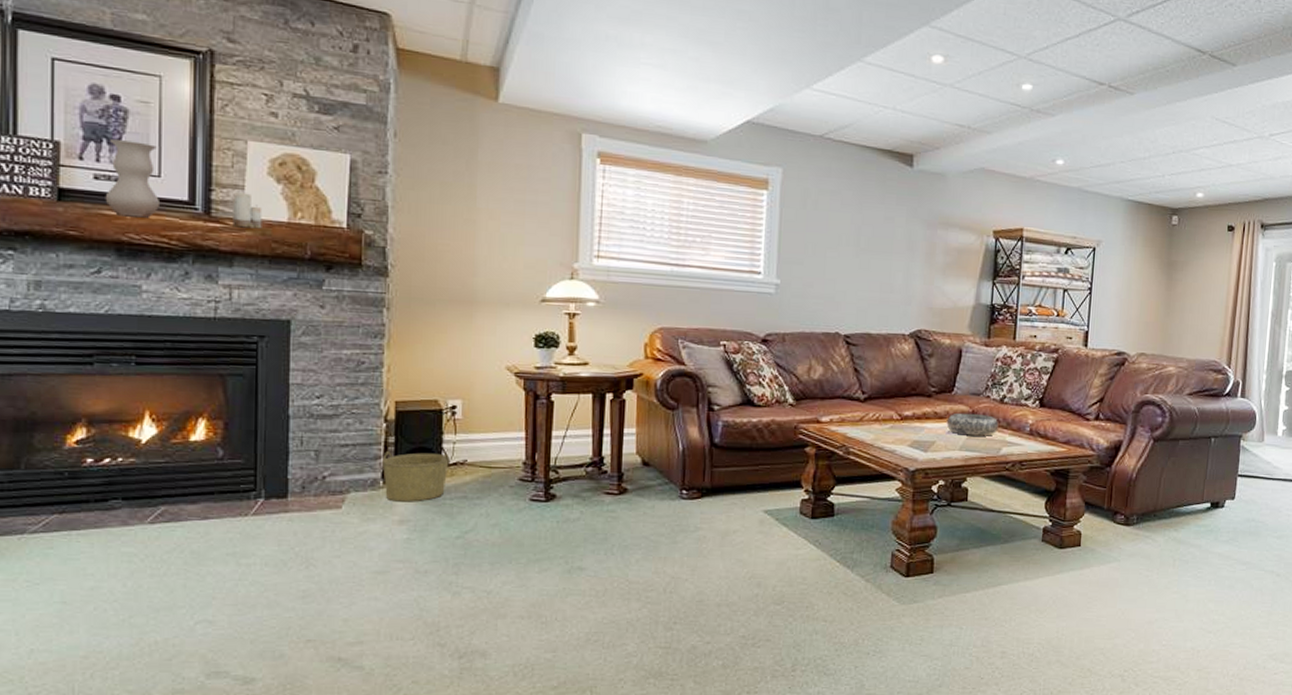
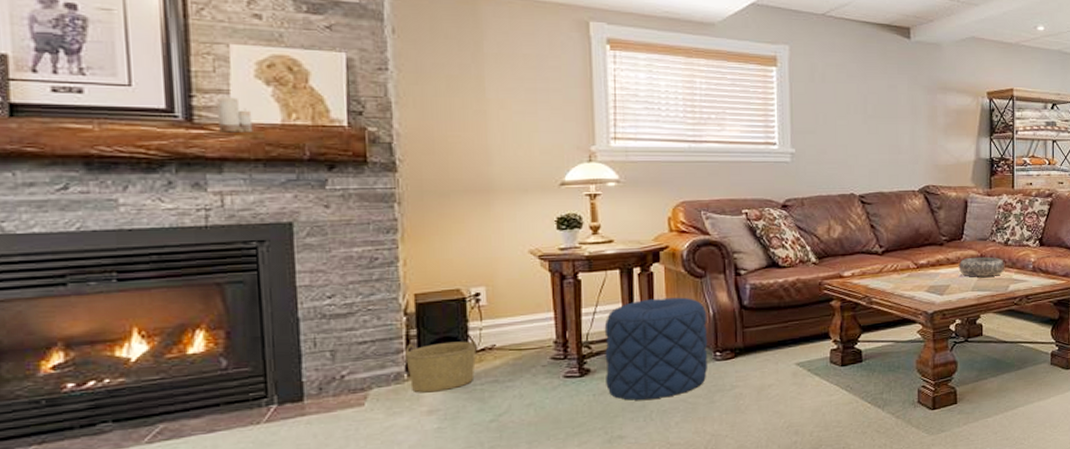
vase: present [105,139,161,220] -> none [66,49,134,130]
pouf: none [570,427,676,533] -> present [604,297,708,401]

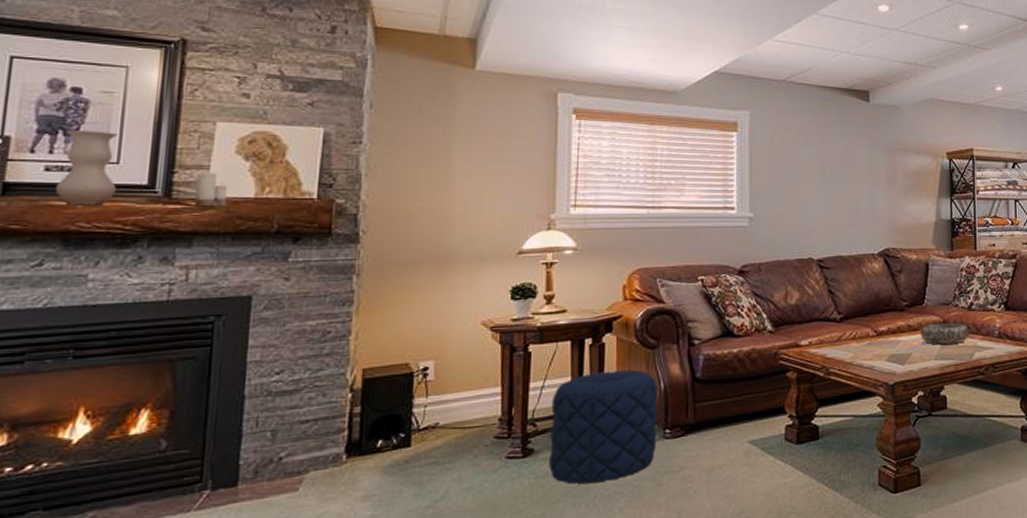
vase: none [66,49,134,130] -> present [55,130,118,207]
basket: present [405,340,477,393] -> none [346,418,420,477]

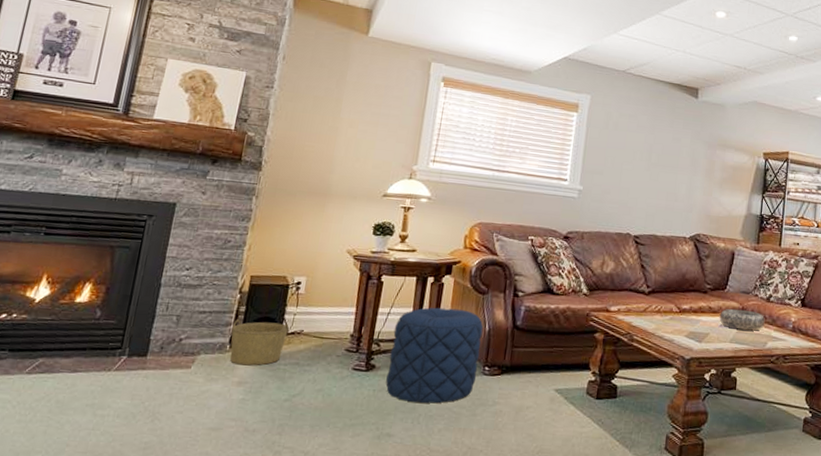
vase: present [55,130,118,207] -> none [48,54,97,117]
candle: present [194,171,228,207] -> none [144,98,170,128]
basket: none [346,418,420,477] -> present [230,319,289,366]

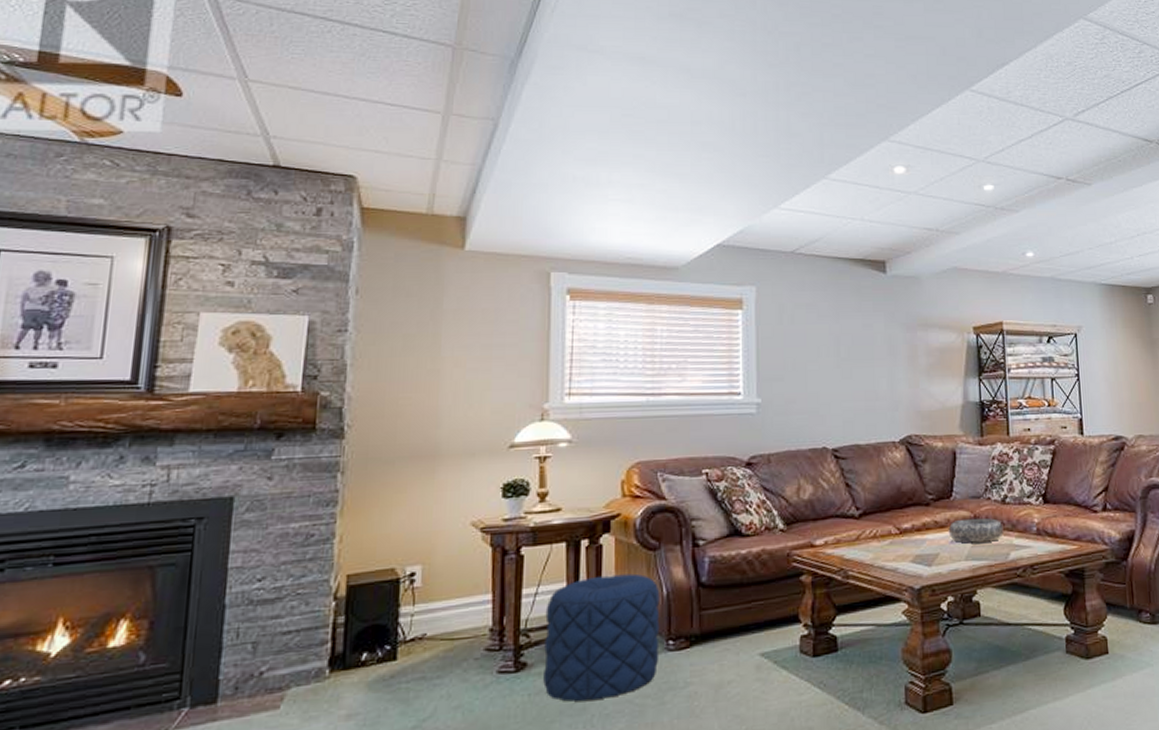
basket: present [230,319,289,366] -> none [329,629,406,693]

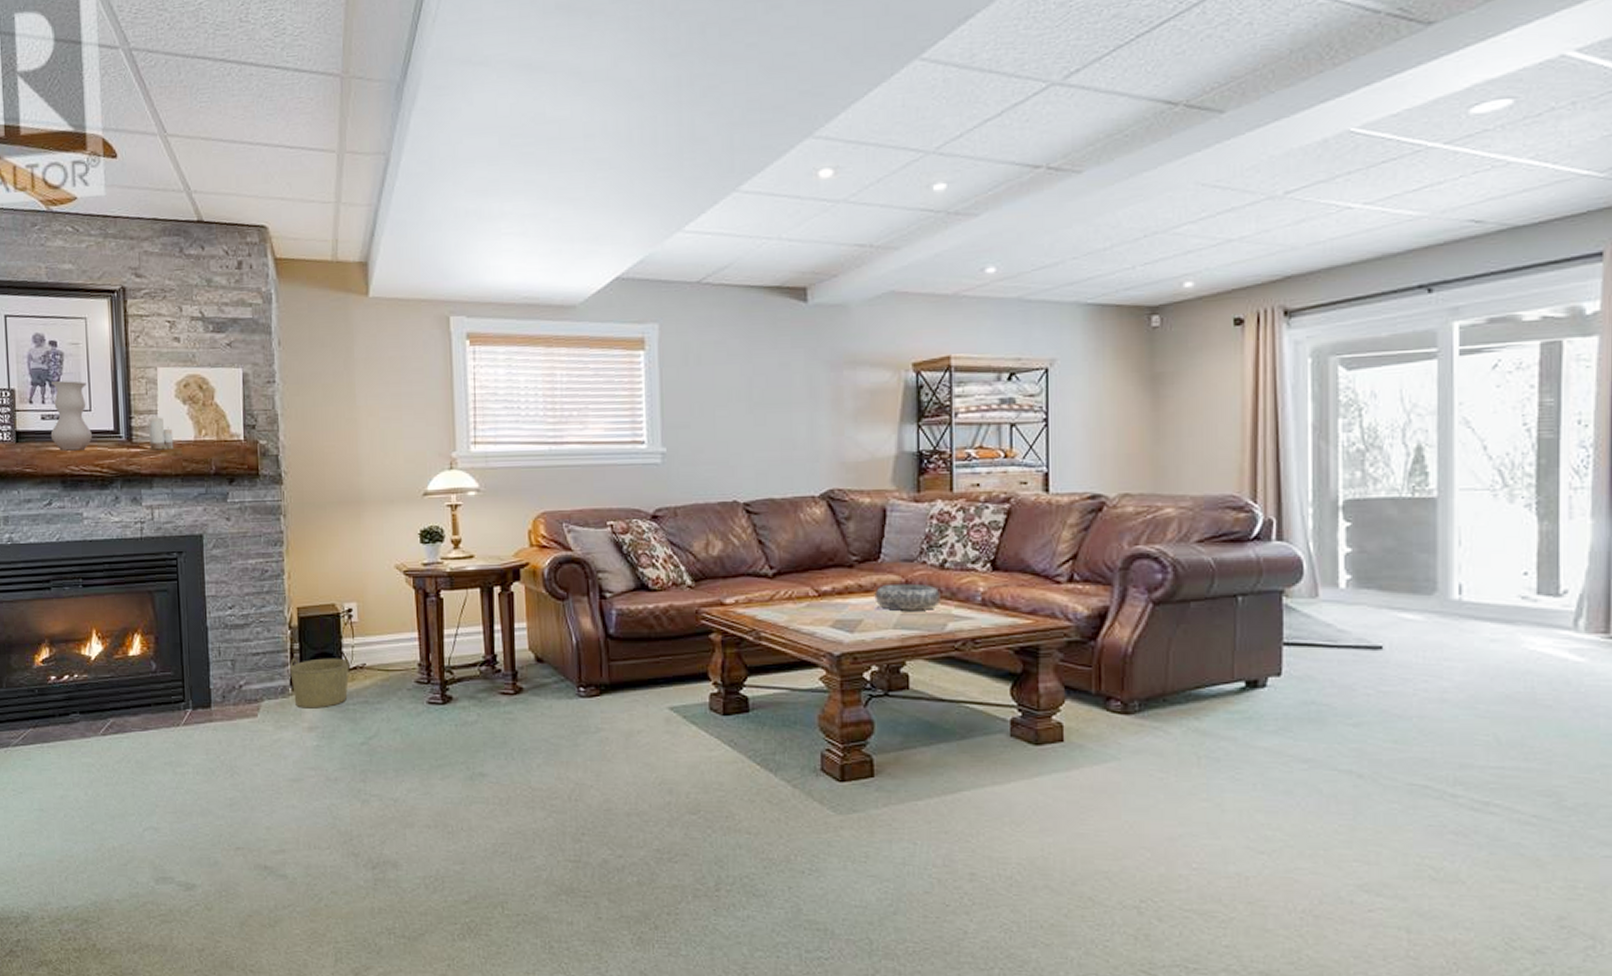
vase: none [38,324,101,405] -> present [50,381,93,452]
candle: none [177,364,211,403] -> present [149,416,174,450]
basket: none [329,629,406,693] -> present [290,658,350,709]
pouf: present [543,573,660,702] -> none [465,621,572,735]

